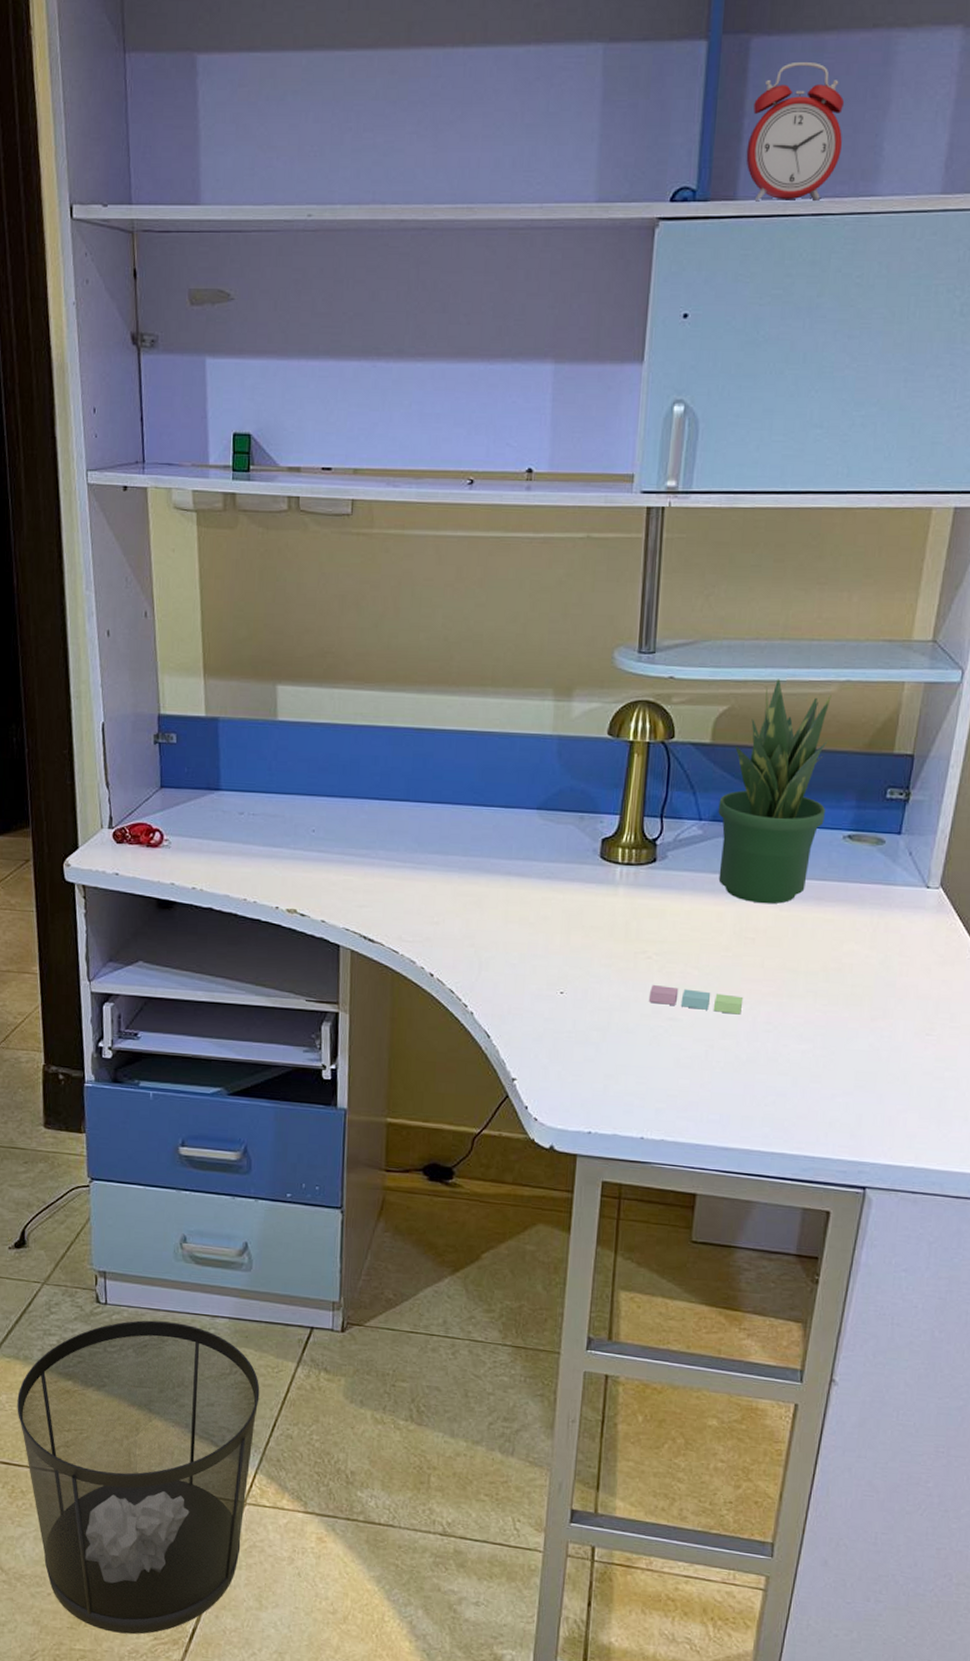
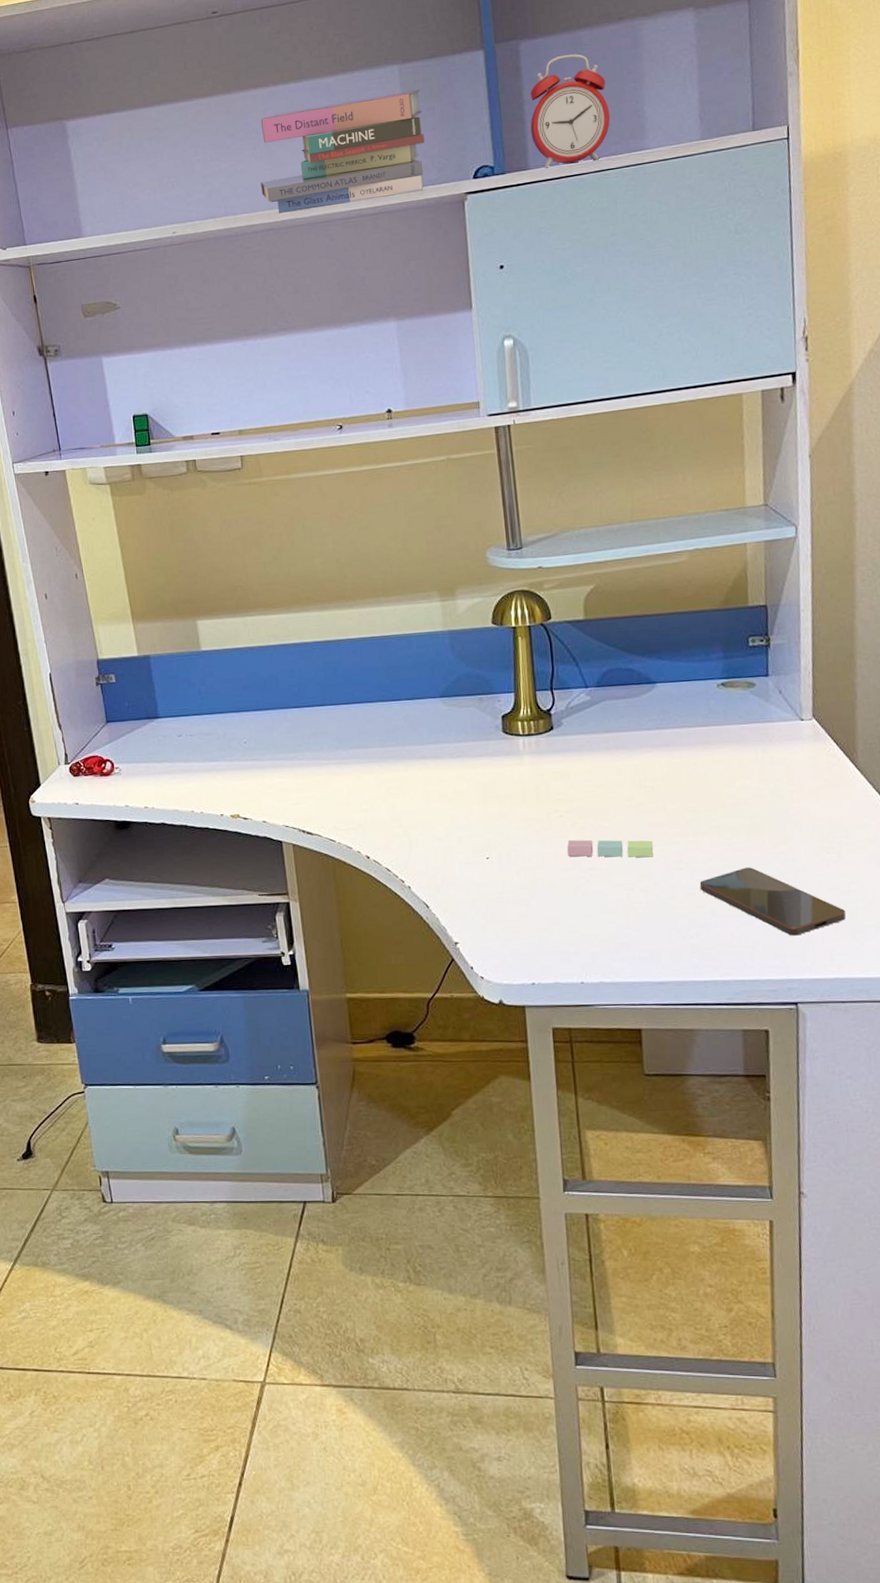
waste bin: present [17,1320,260,1635] -> none [40,1212,266,1530]
books: none [419,78,625,211] -> present [260,89,425,213]
planter: present [718,679,832,904] -> none [600,556,698,754]
phone: none [784,1038,936,1118] -> present [699,867,847,936]

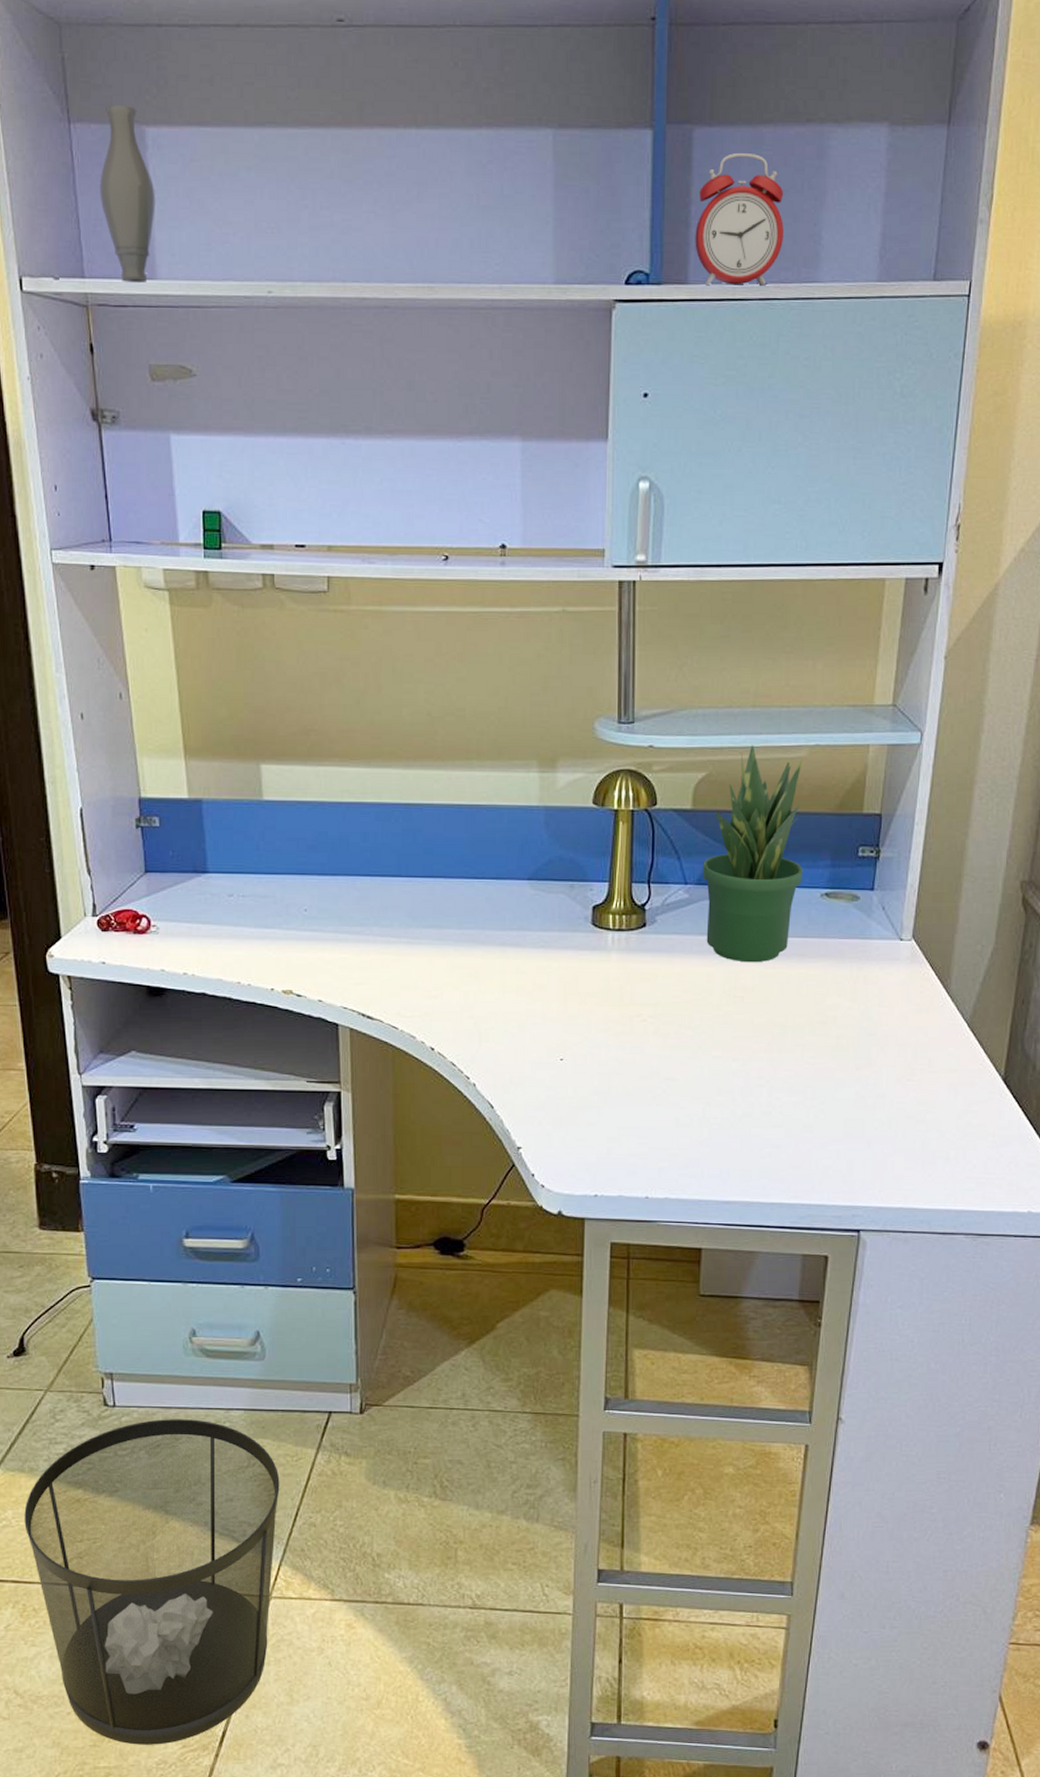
vase: none [33,108,78,243] -> present [99,105,155,282]
waste bin: none [40,1212,266,1530] -> present [24,1419,280,1745]
books: present [260,89,425,213] -> none [379,163,575,290]
sticky notes: present [567,839,654,858] -> none [646,1047,736,1071]
planter: none [600,556,698,754] -> present [702,745,803,963]
phone: present [699,867,847,936] -> none [777,1089,919,1162]

